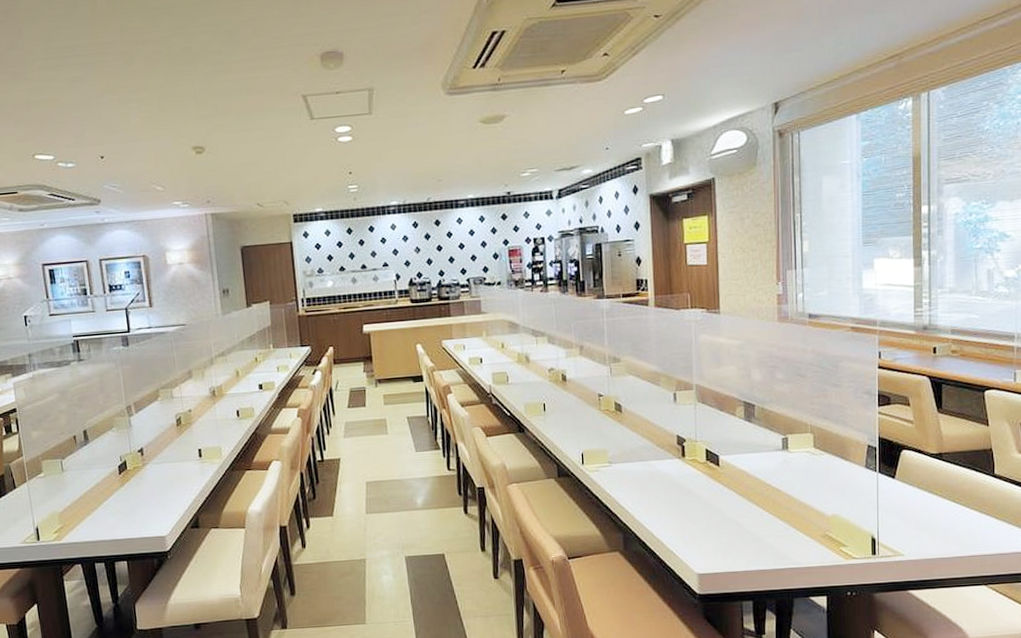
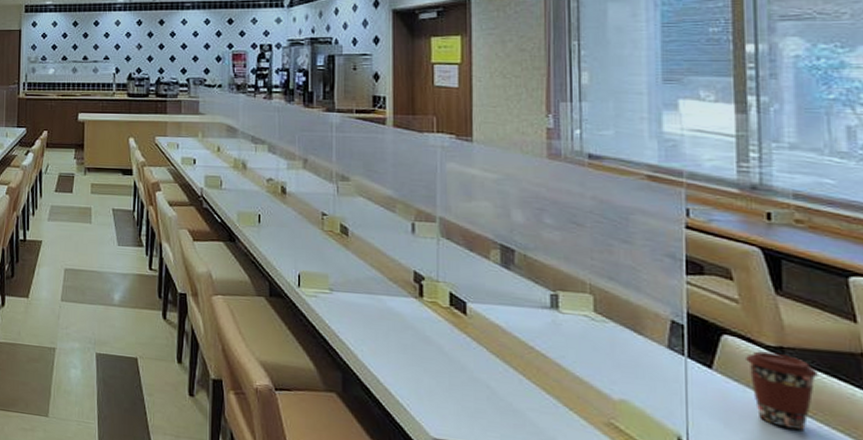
coffee cup: none [917,458,963,515] -> present [746,351,818,430]

